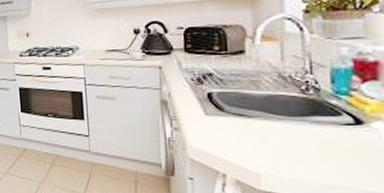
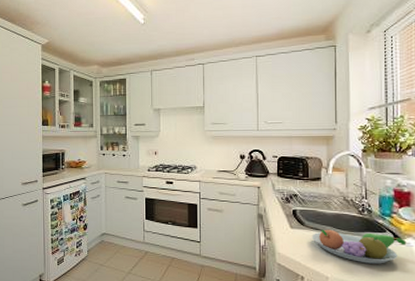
fruit bowl: none [235,114,374,156] -> present [312,229,407,264]

